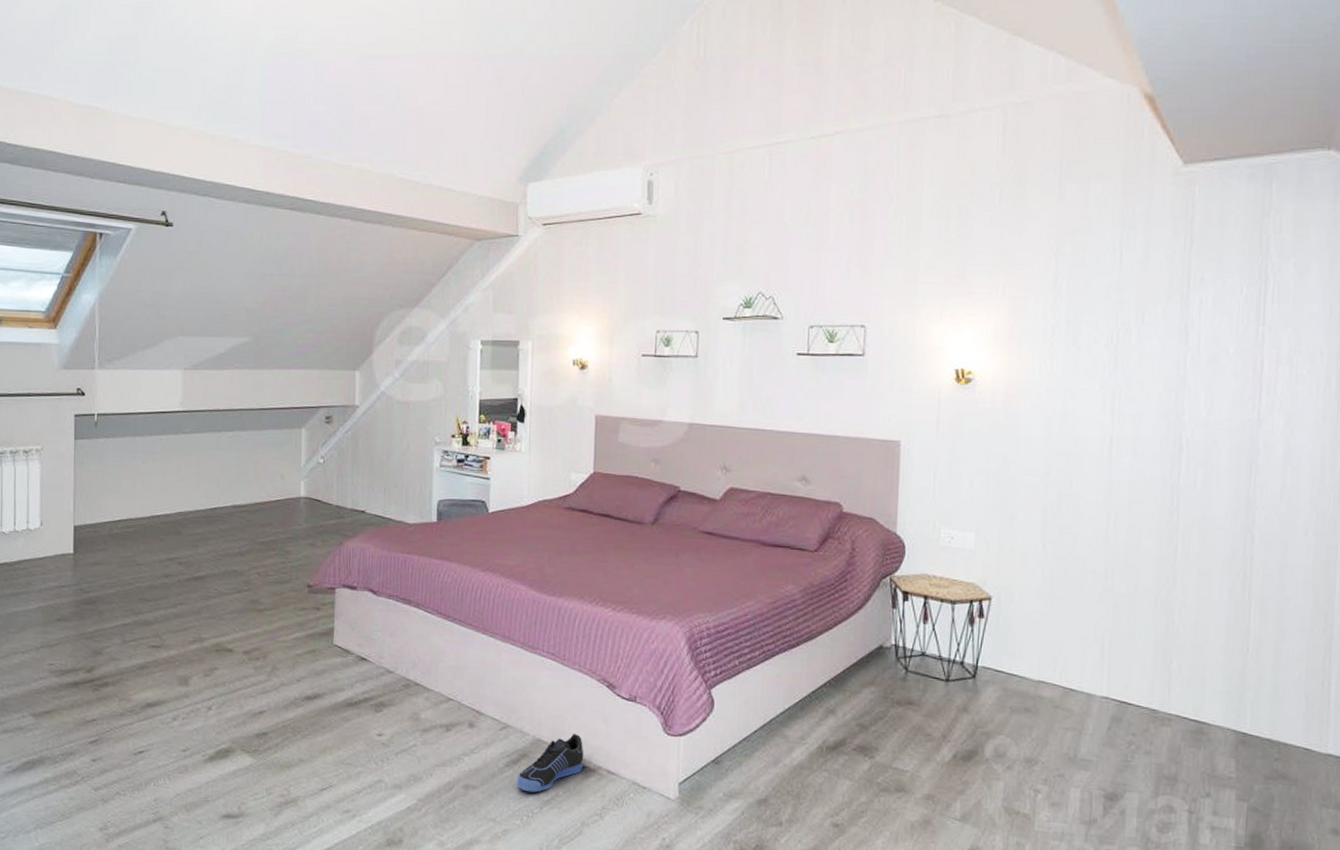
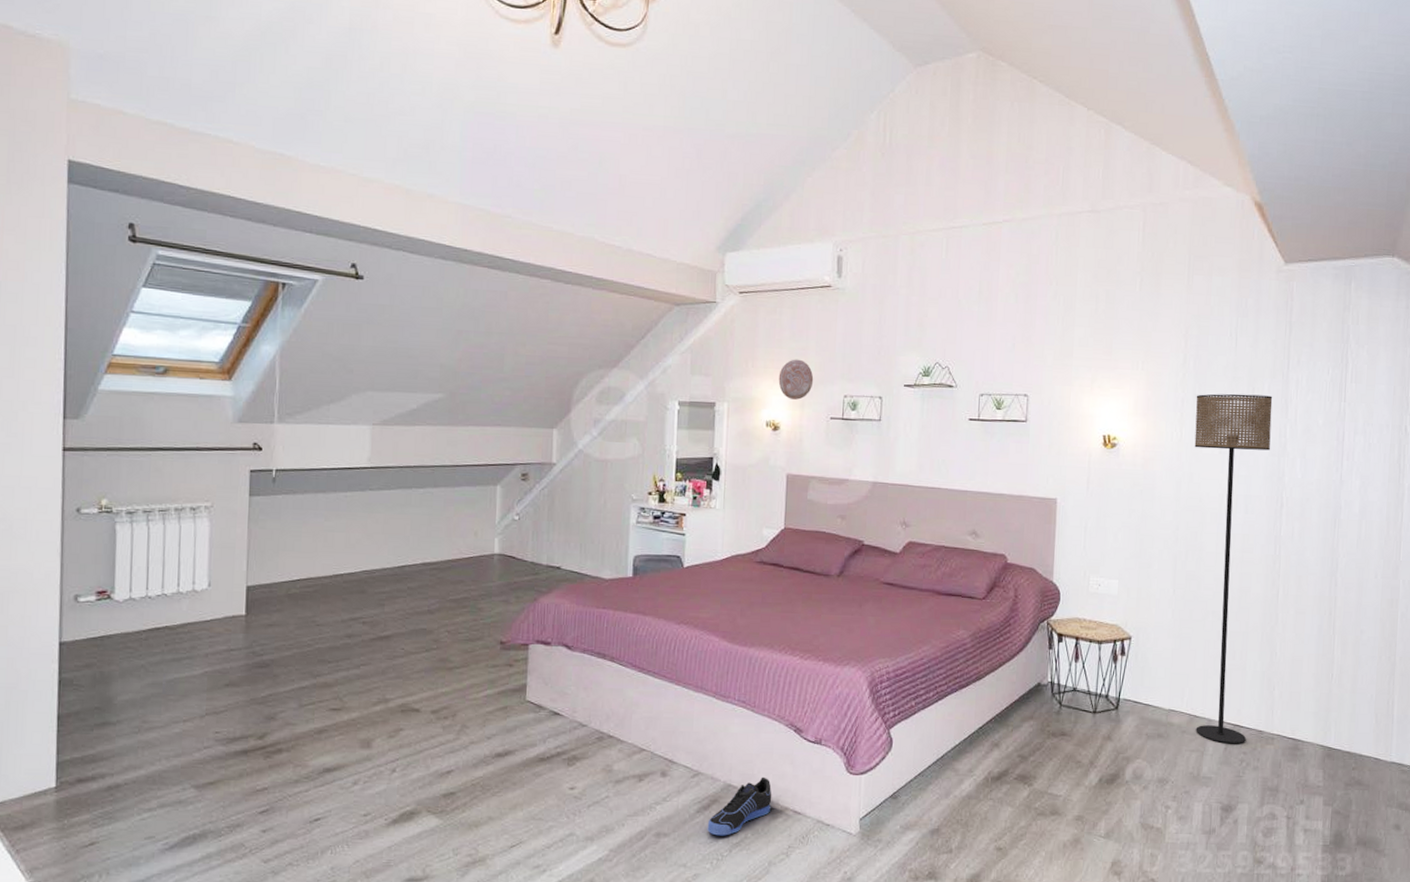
decorative plate: none [585,293,624,336] -> present [778,359,814,400]
floor lamp: none [1068,319,1169,724] -> present [1194,393,1273,744]

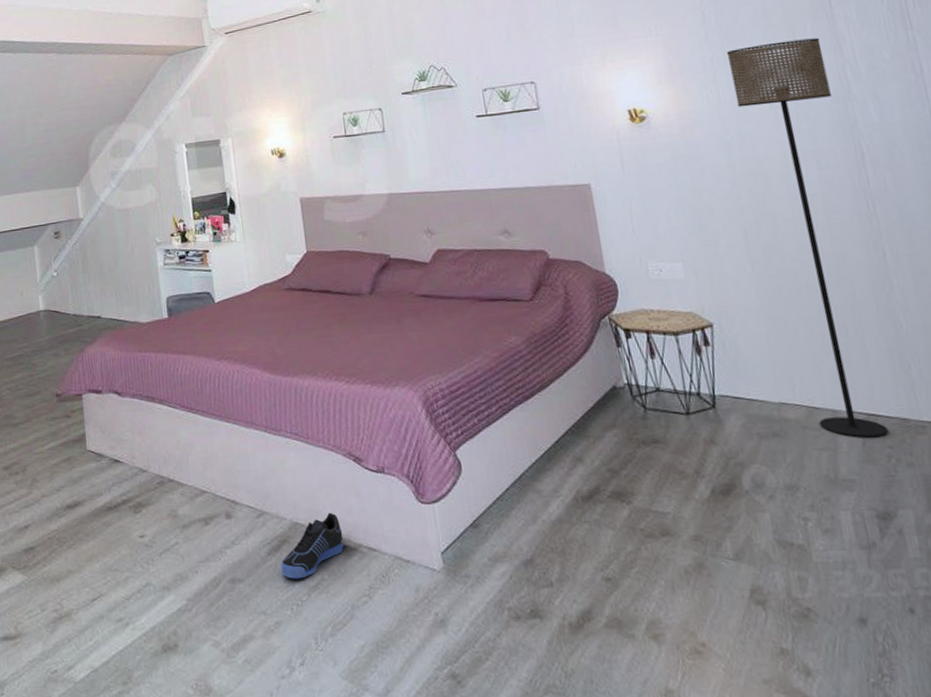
decorative plate: present [778,359,814,400] -> none [275,85,311,125]

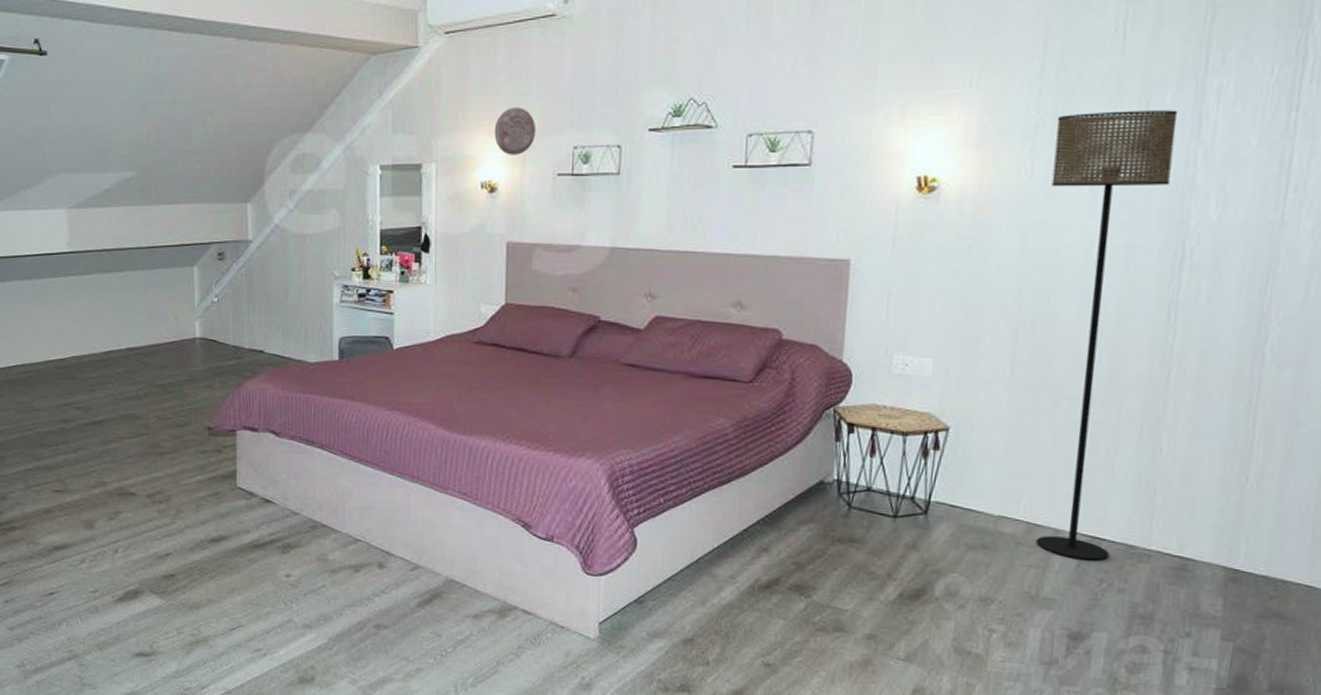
decorative plate: none [275,85,311,125] -> present [494,107,537,155]
sneaker: present [280,512,343,579] -> none [429,573,499,632]

